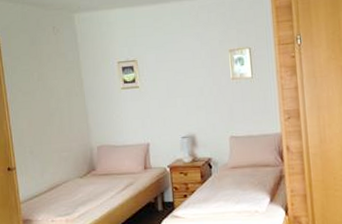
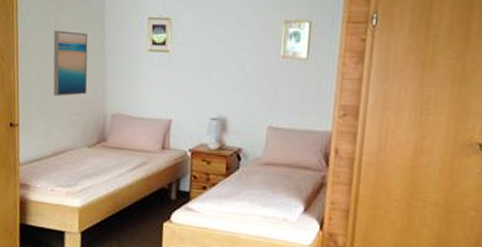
wall art: none [37,81,73,138] -> present [53,30,88,96]

